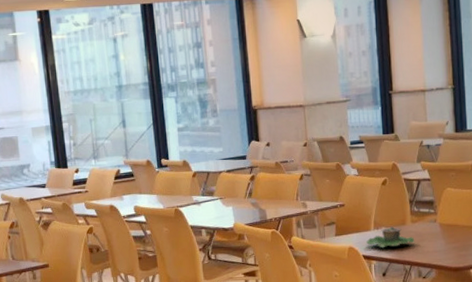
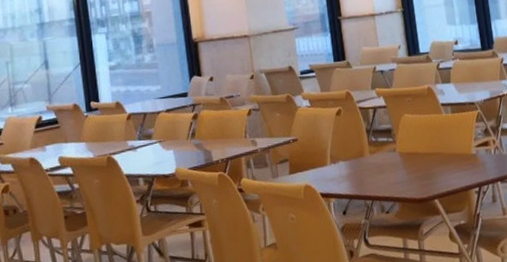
succulent planter: present [366,226,415,247] -> none [323,159,375,183]

